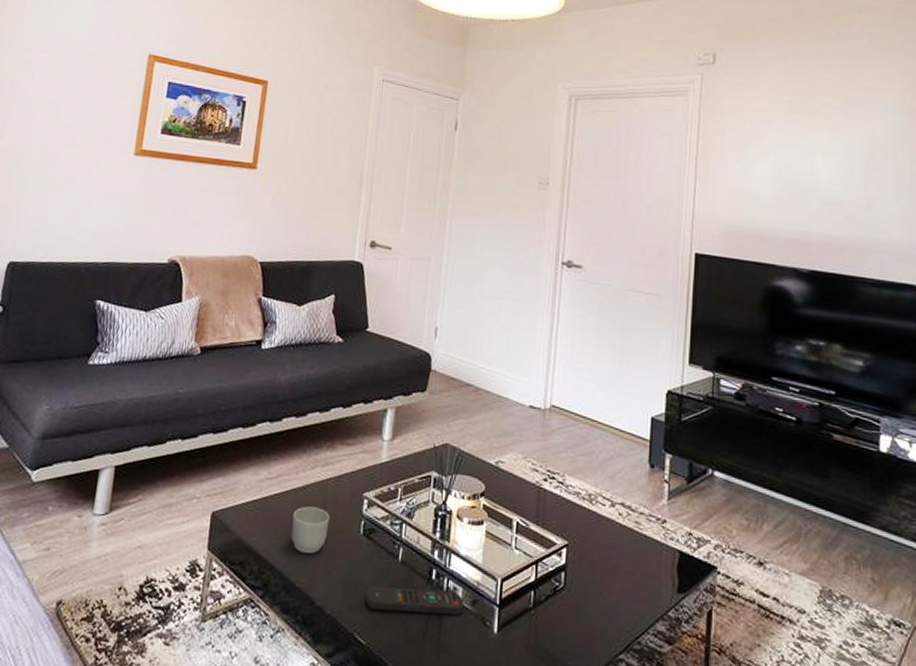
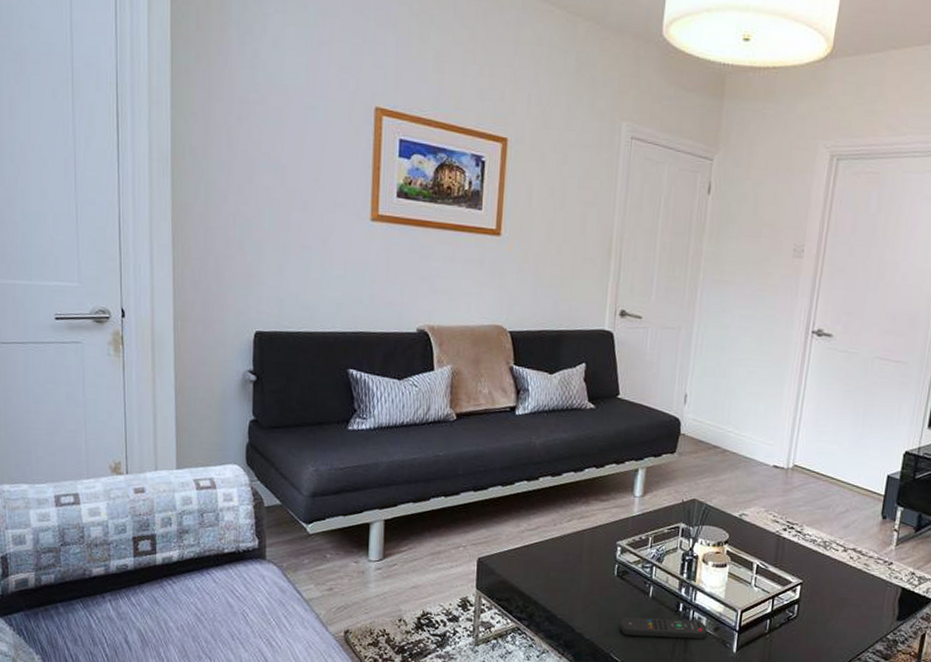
mug: present [291,506,330,553] -> none [551,553,586,591]

